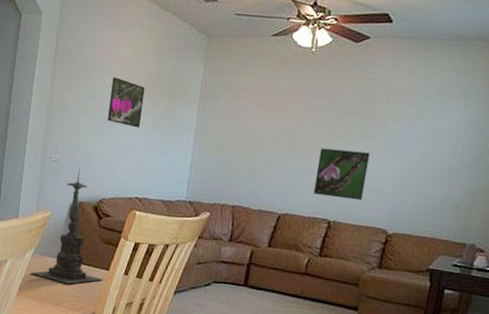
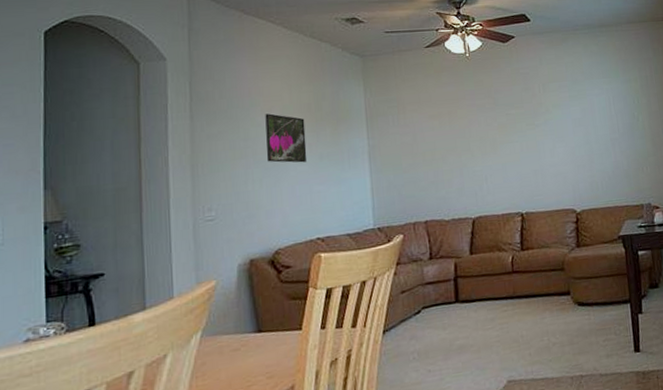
candle holder: present [30,168,104,284] -> none [200,221,298,363]
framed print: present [313,148,370,200] -> none [496,140,547,191]

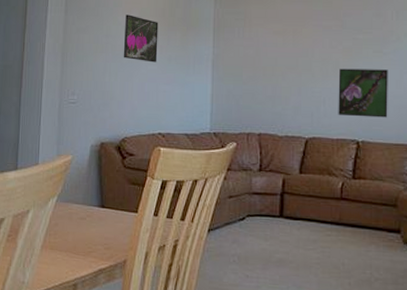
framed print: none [496,140,547,191] -> present [338,68,388,118]

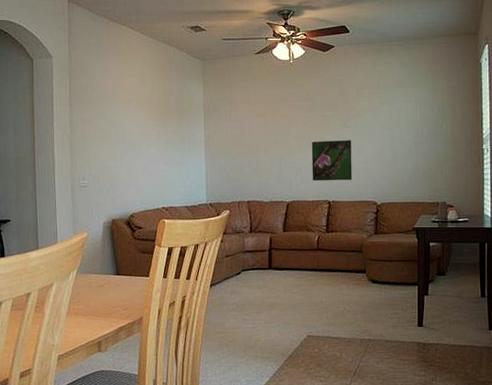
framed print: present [123,14,159,63] -> none [125,105,157,146]

